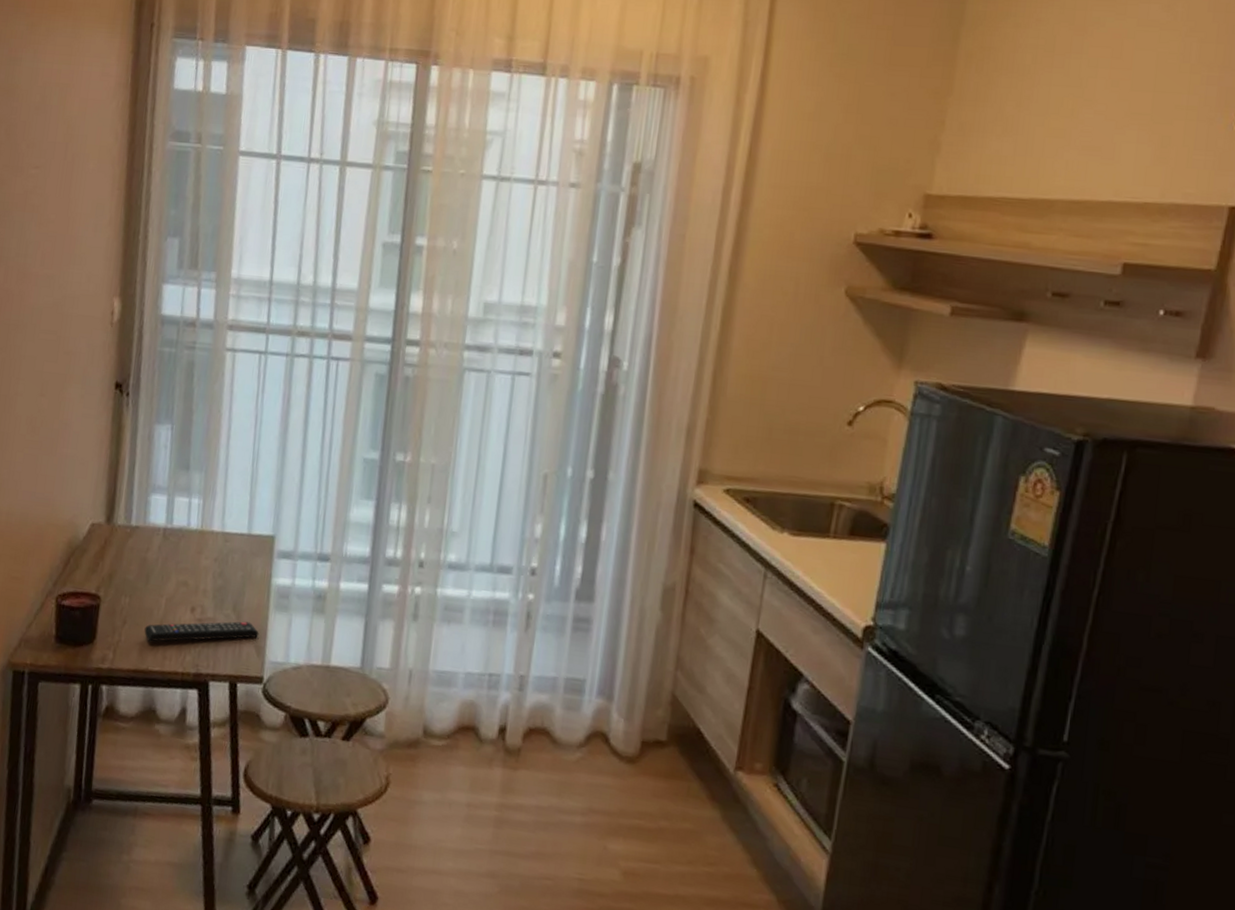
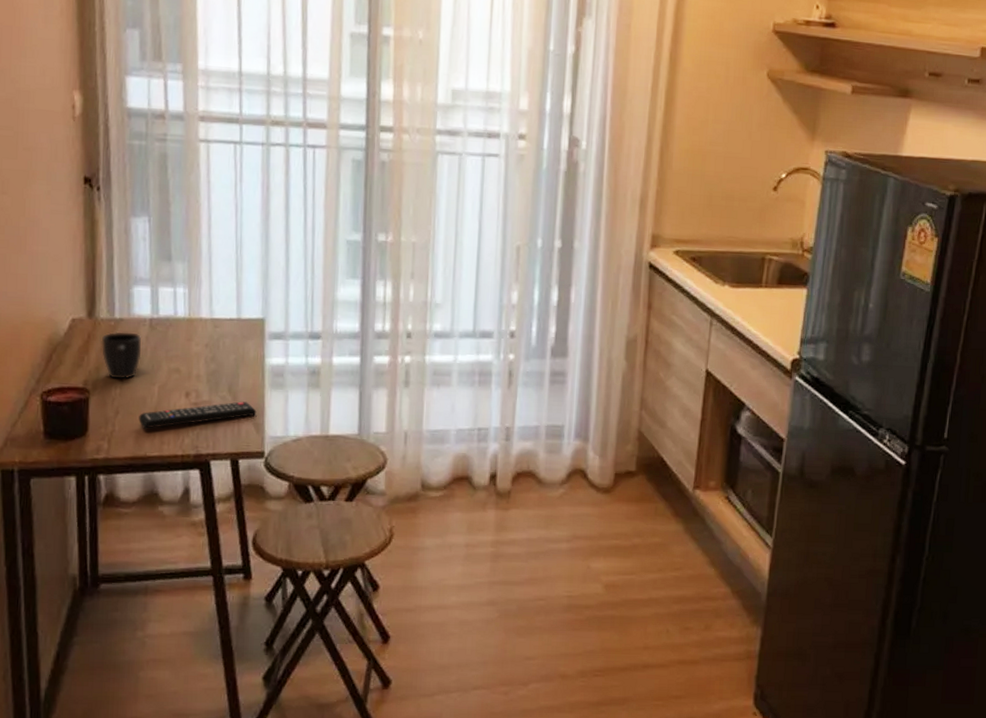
mug: none [116,539,155,589] -> present [101,331,142,380]

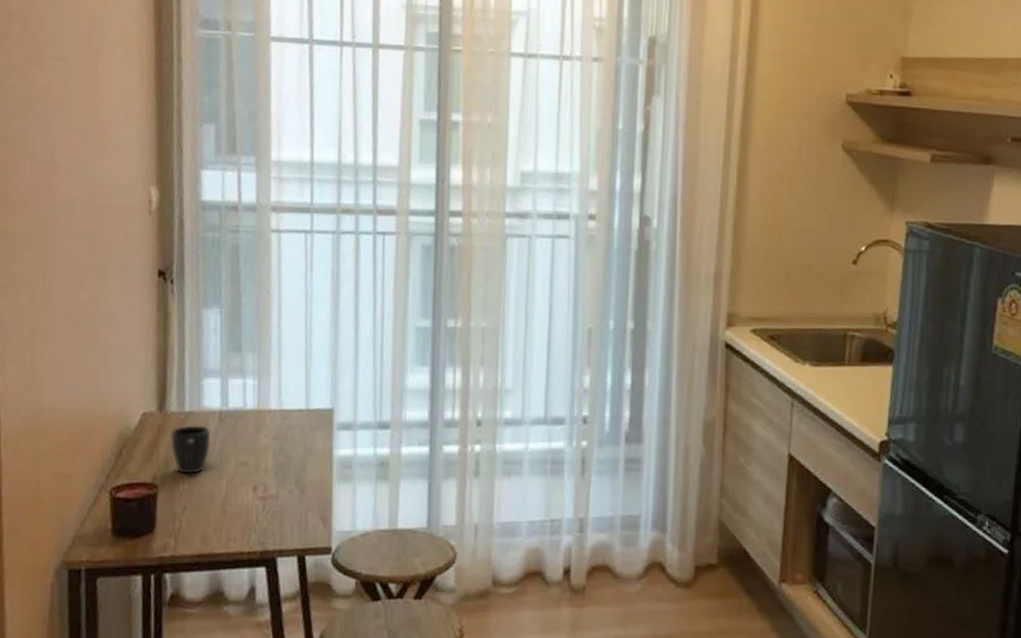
remote control: present [139,401,257,429] -> none [206,495,324,525]

